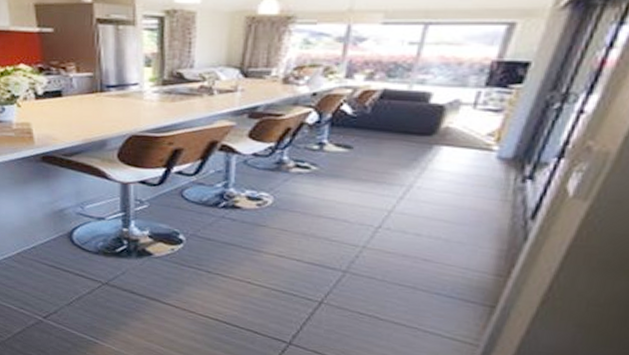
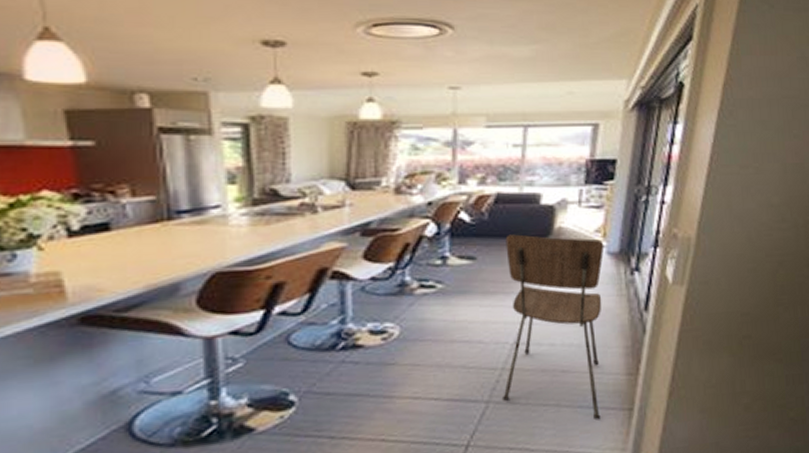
dining chair: none [358,129,496,309] -> present [501,234,604,421]

